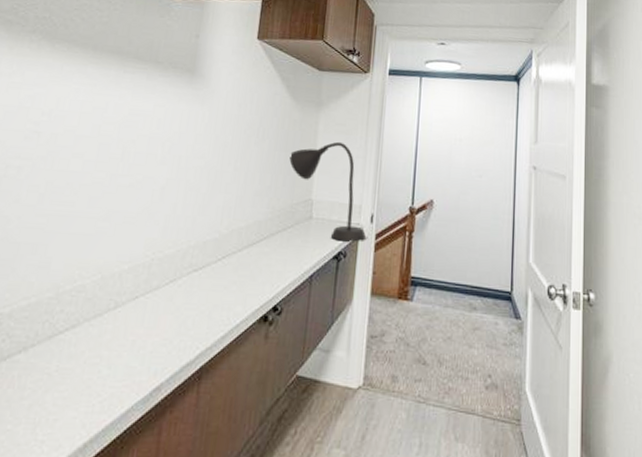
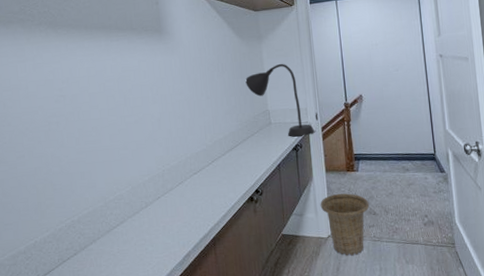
basket: none [355,328,420,420] -> present [320,193,369,256]

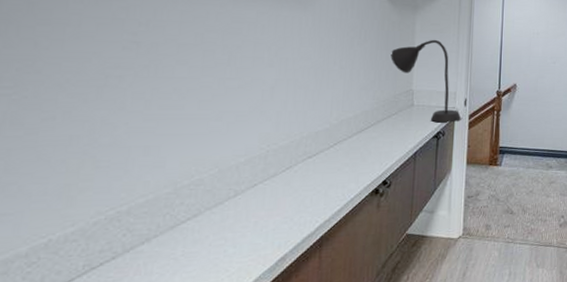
basket: present [320,193,369,256] -> none [455,189,508,260]

